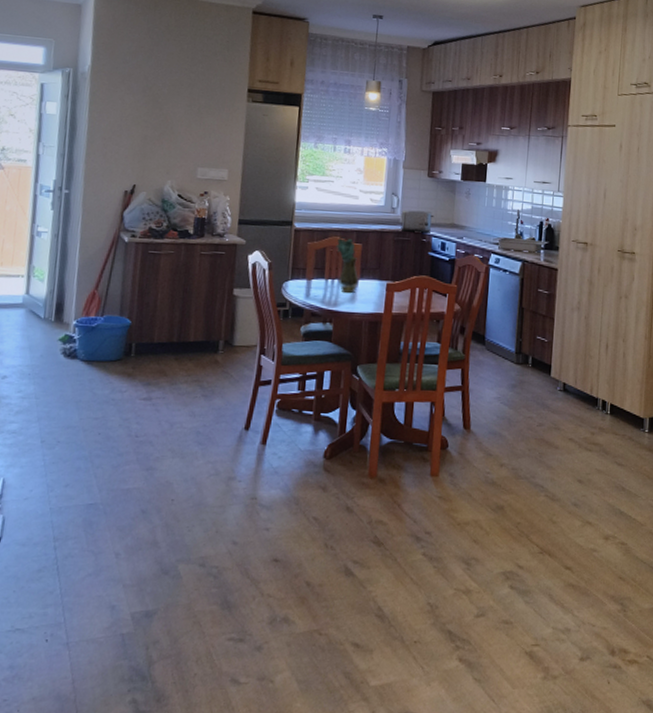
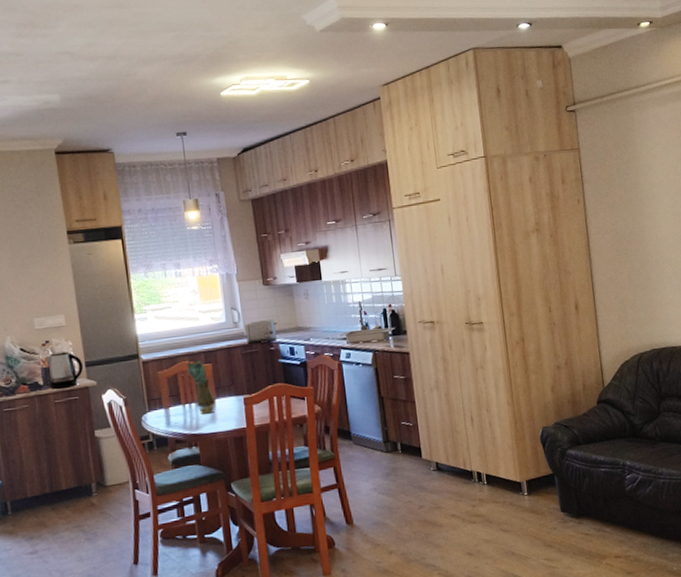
kettle: none [199,204,237,243] -> present [45,351,84,390]

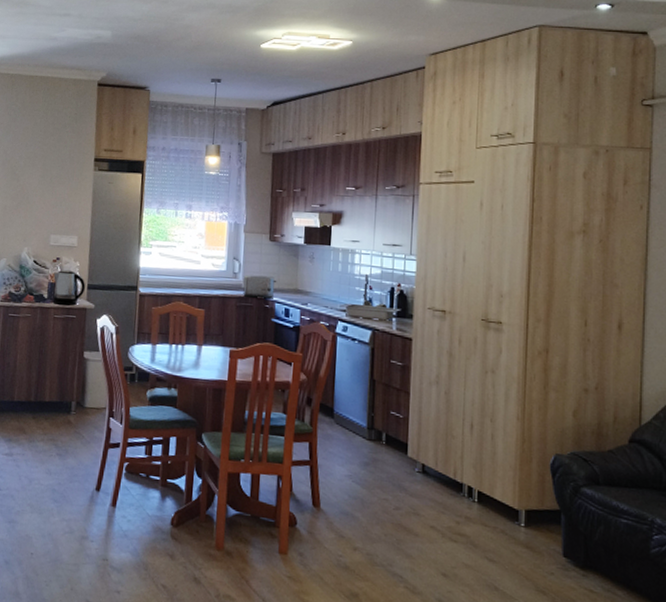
vase: present [186,359,216,414] -> none [179,301,202,359]

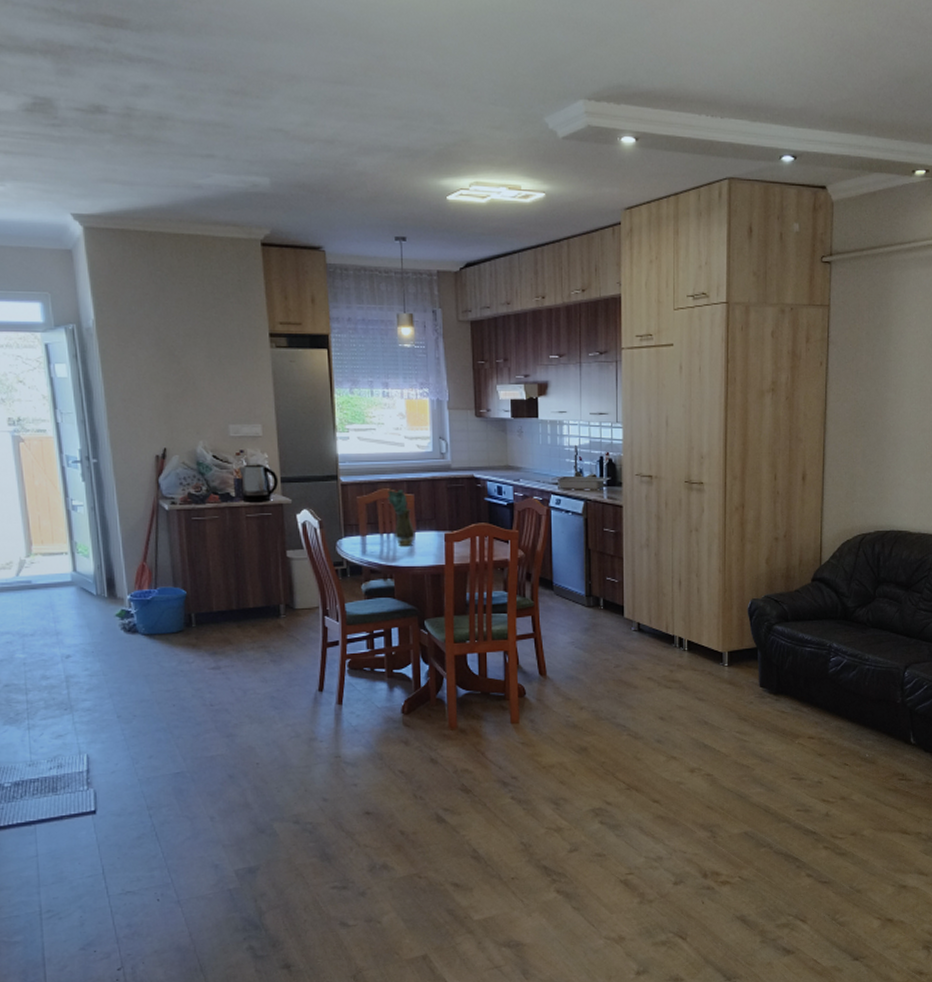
vase: none [179,301,202,359] -> present [386,487,415,546]
toaster: present [243,275,277,299] -> none [452,454,487,479]

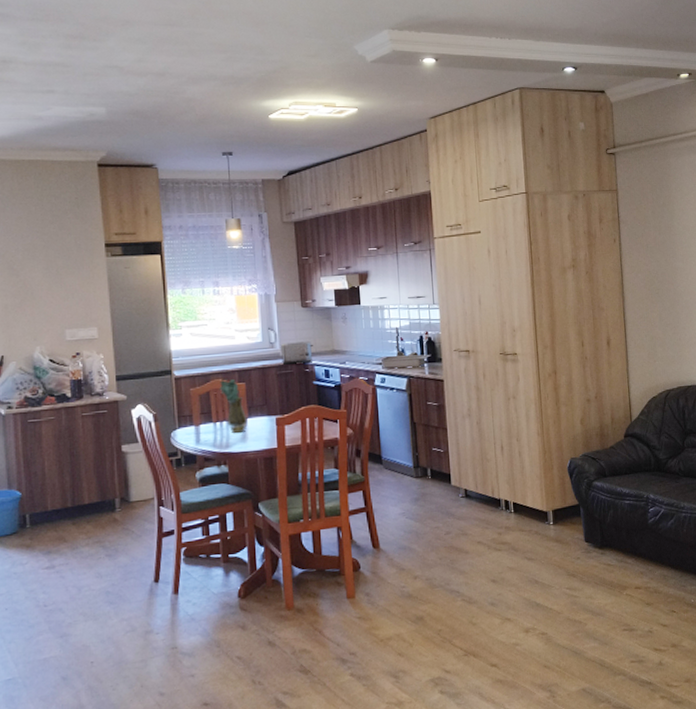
kettle: present [239,463,279,504] -> none [75,363,114,403]
toaster: none [452,454,487,479] -> present [281,341,314,366]

